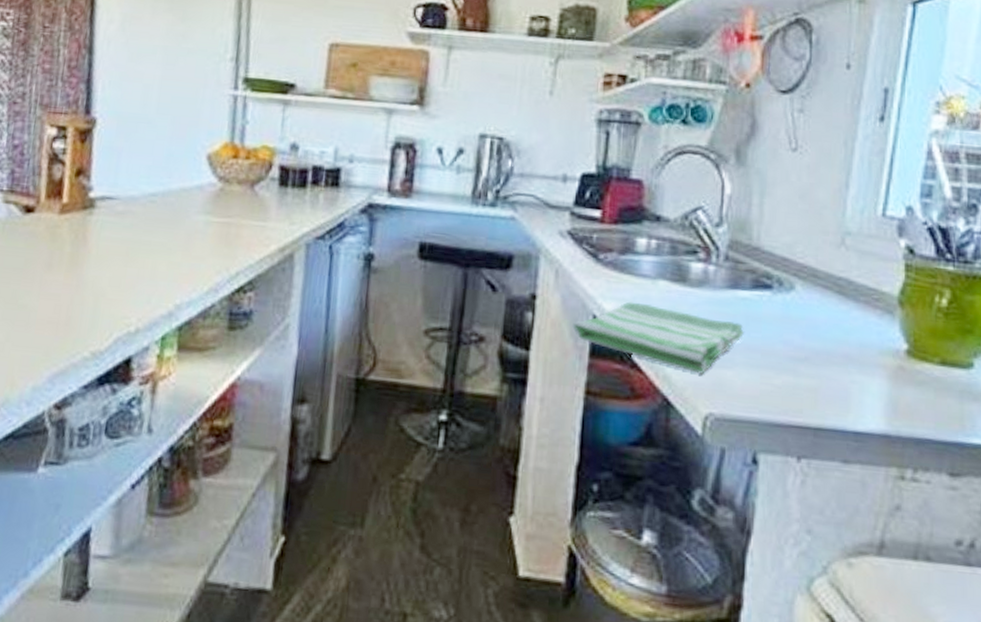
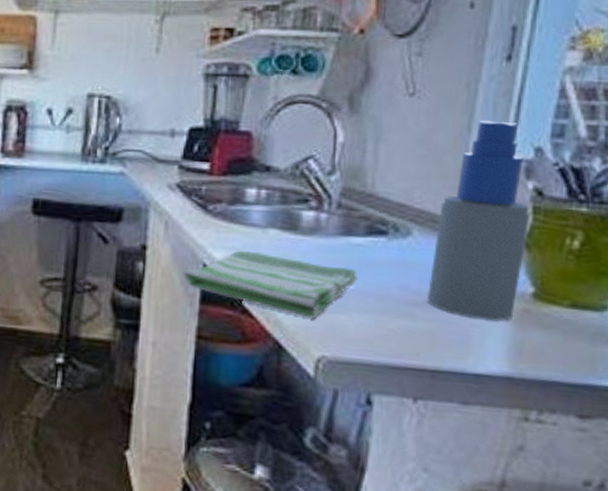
spray bottle: none [810,177,903,378] -> present [427,120,531,321]

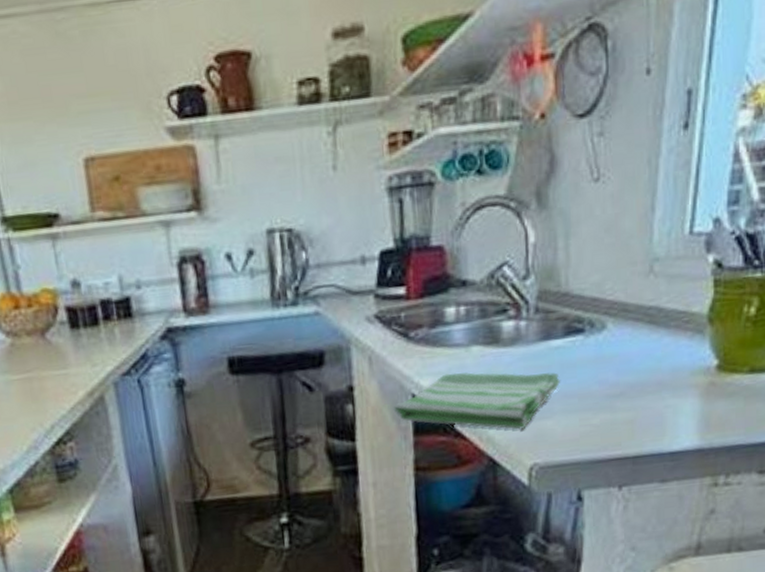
spray bottle: present [427,120,531,321] -> none [625,195,712,400]

